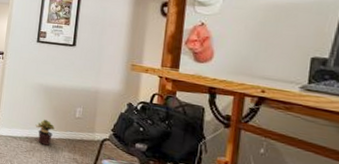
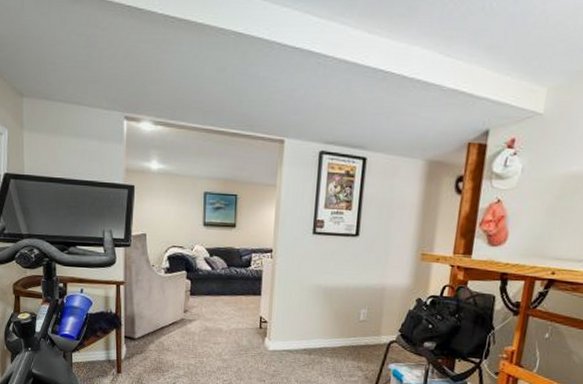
potted plant: present [35,119,55,146] -> none [314,326,337,356]

